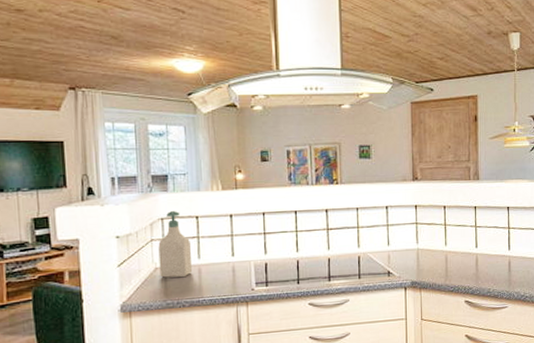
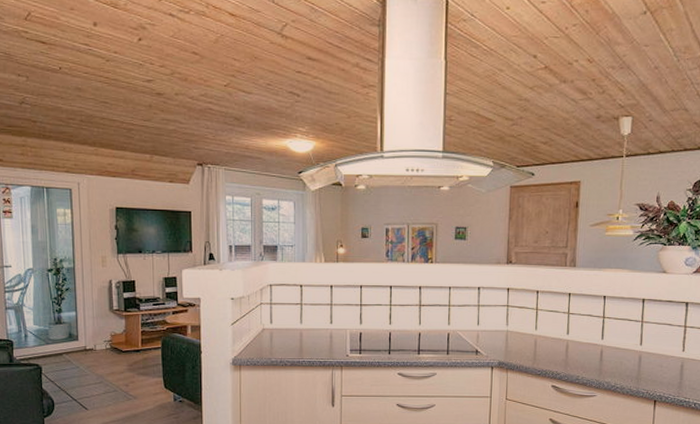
soap bottle: present [158,211,193,278] -> none [266,279,295,338]

